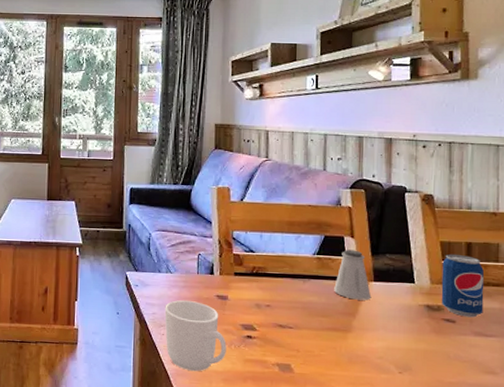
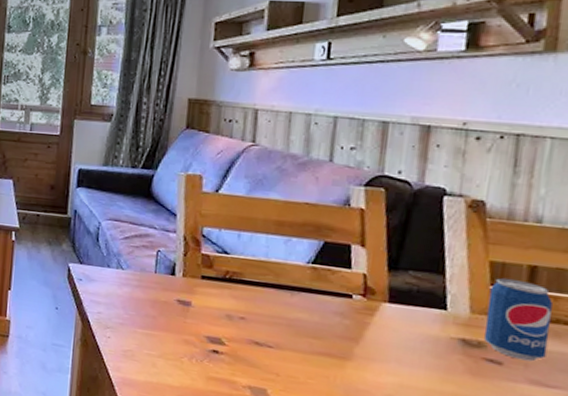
mug: present [164,300,227,372] -> none [111,300,186,384]
saltshaker: present [334,249,372,300] -> none [332,260,384,325]

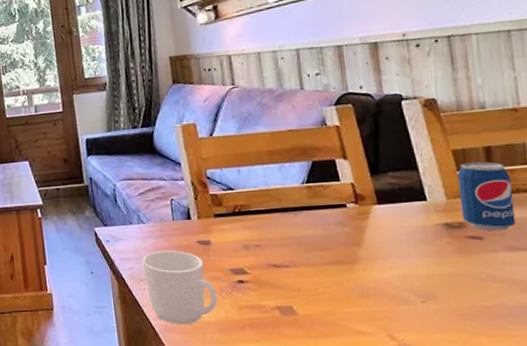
mug: none [111,300,186,384] -> present [142,250,217,325]

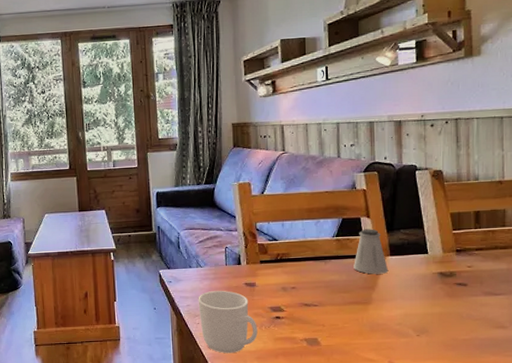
saltshaker: none [331,172,377,228] -> present [354,229,389,274]
beverage can: present [457,161,516,232] -> none [453,223,493,280]

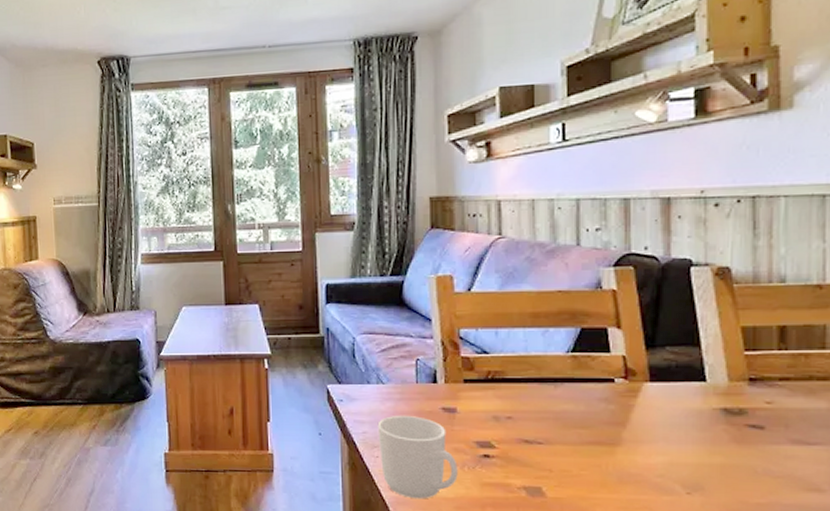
saltshaker: present [354,229,389,274] -> none [596,343,647,406]

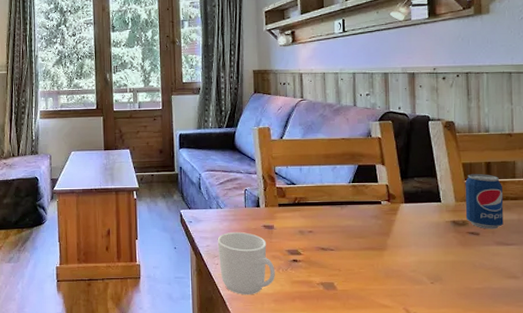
beverage can: none [743,341,805,422] -> present [465,173,504,229]

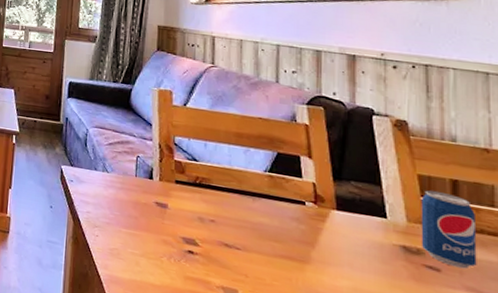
mug: present [217,232,275,295] -> none [99,201,165,282]

